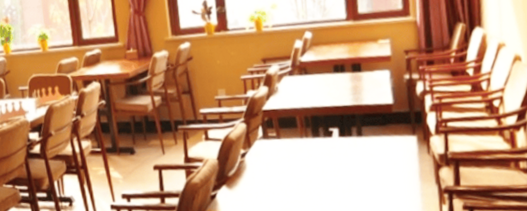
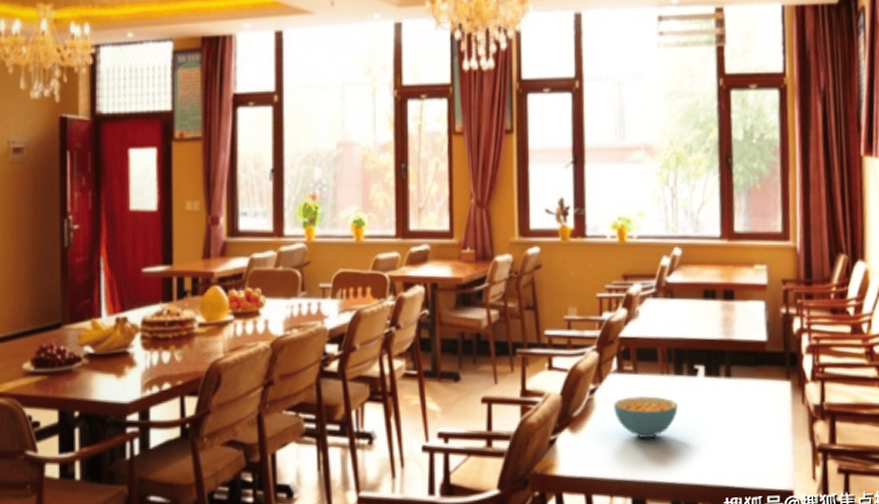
cereal bowl: none [262,155,317,190] -> present [614,395,678,439]

